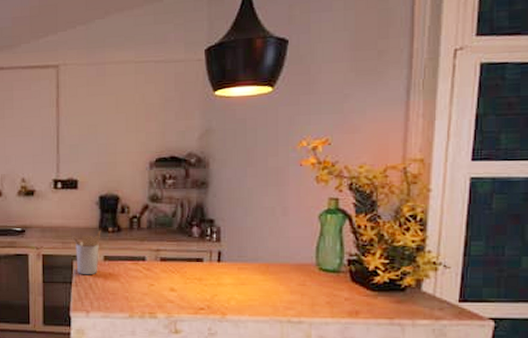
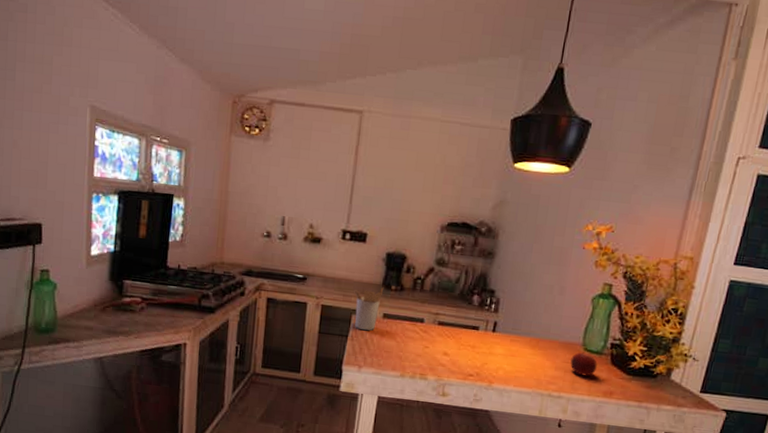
fruit: none [306,272,337,297] -> present [570,352,598,377]

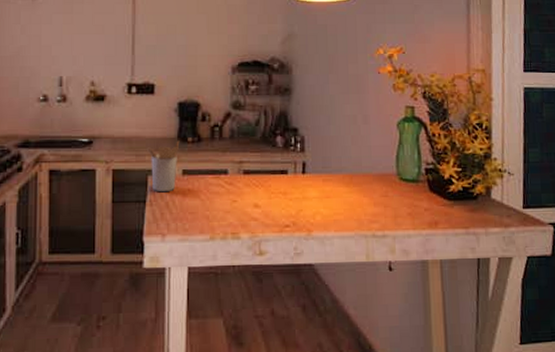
fruit: present [570,352,598,377] -> none [388,182,417,209]

